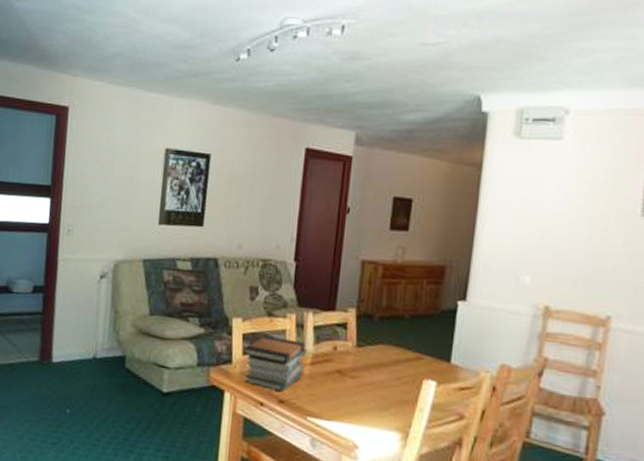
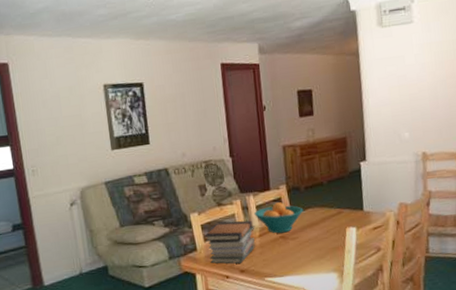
fruit bowl: none [309,328,373,368] -> present [254,202,304,234]

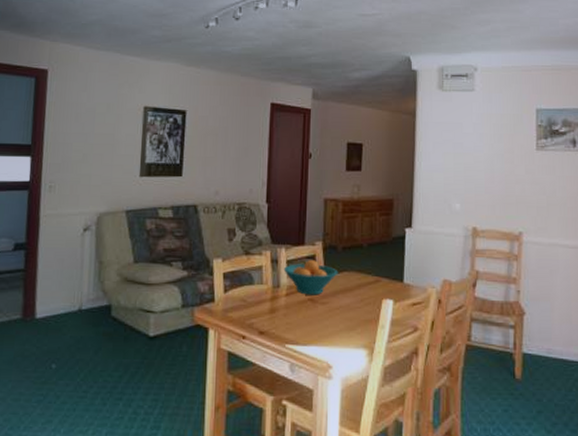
book stack: present [205,220,256,264] -> none [225,272,281,323]

